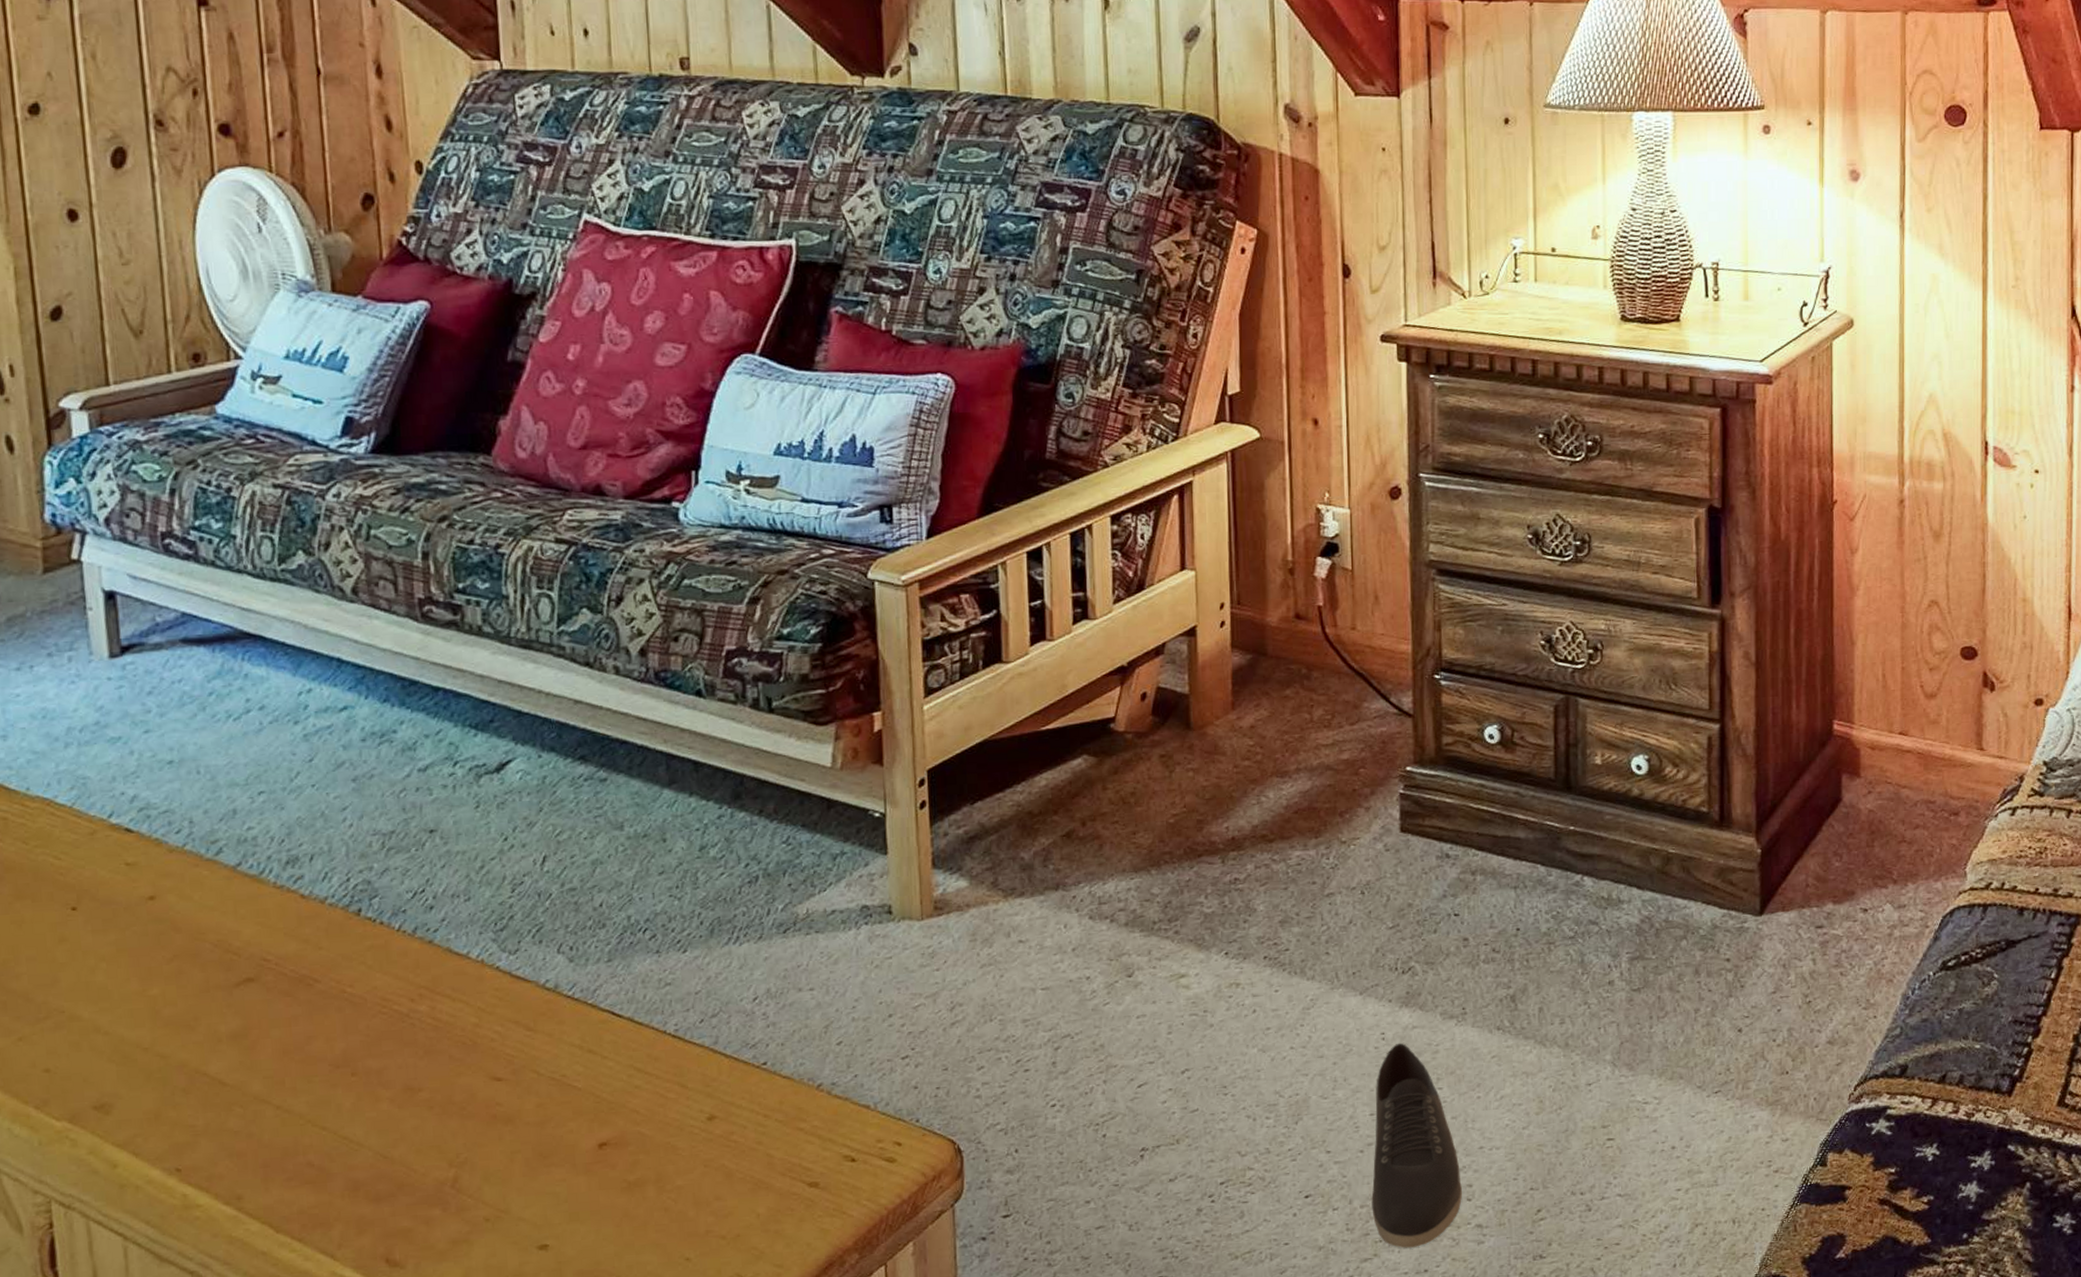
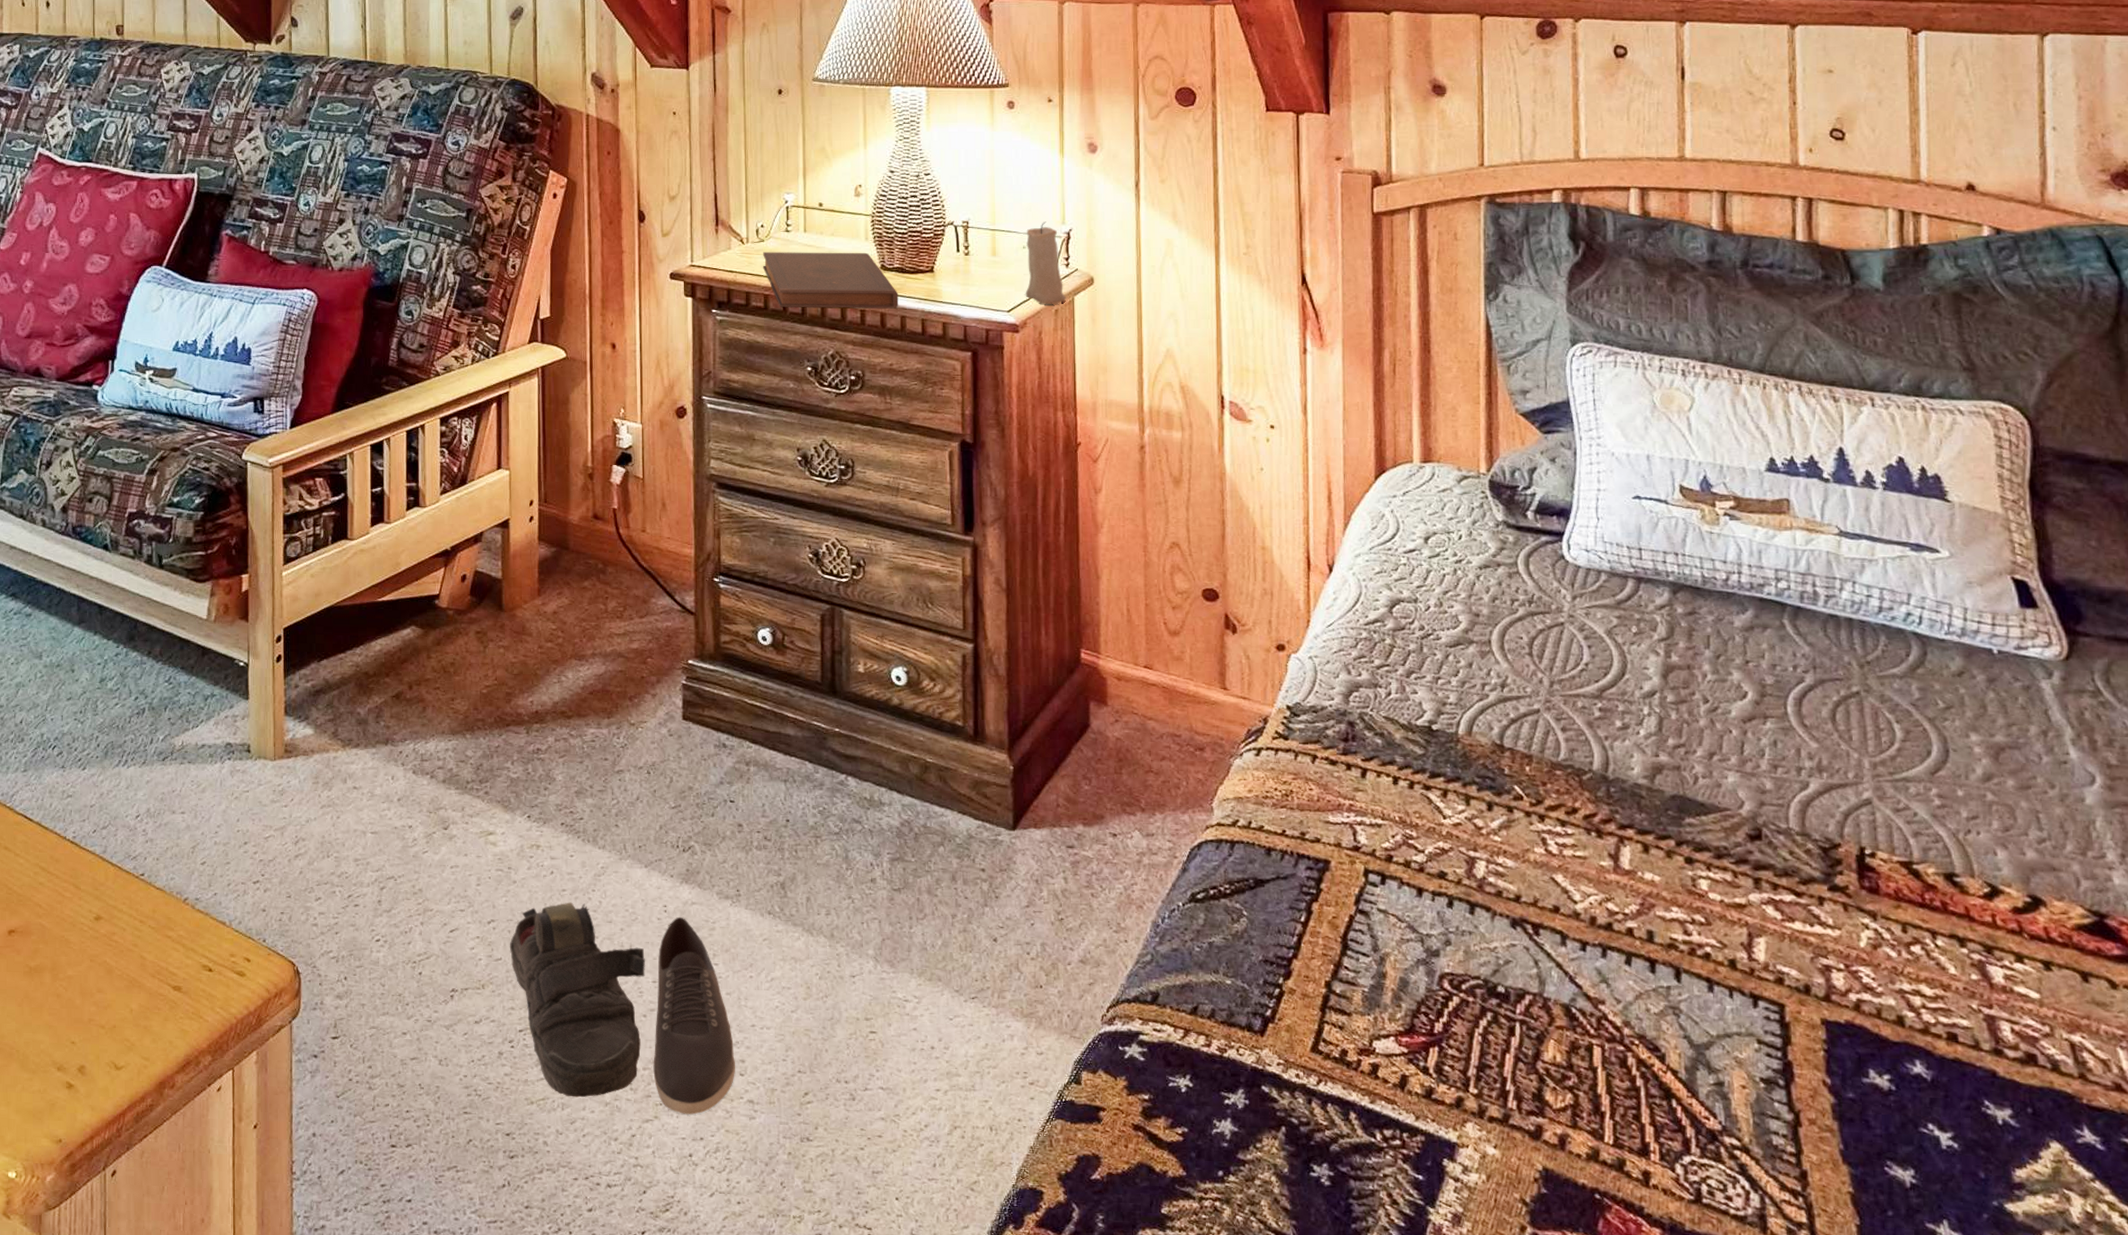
shoe: none [1208,1040,1362,1246] -> present [510,902,646,1098]
book: none [1488,302,1641,368] -> present [763,252,899,309]
candle: none [1779,259,1825,351] -> present [1025,221,1067,304]

